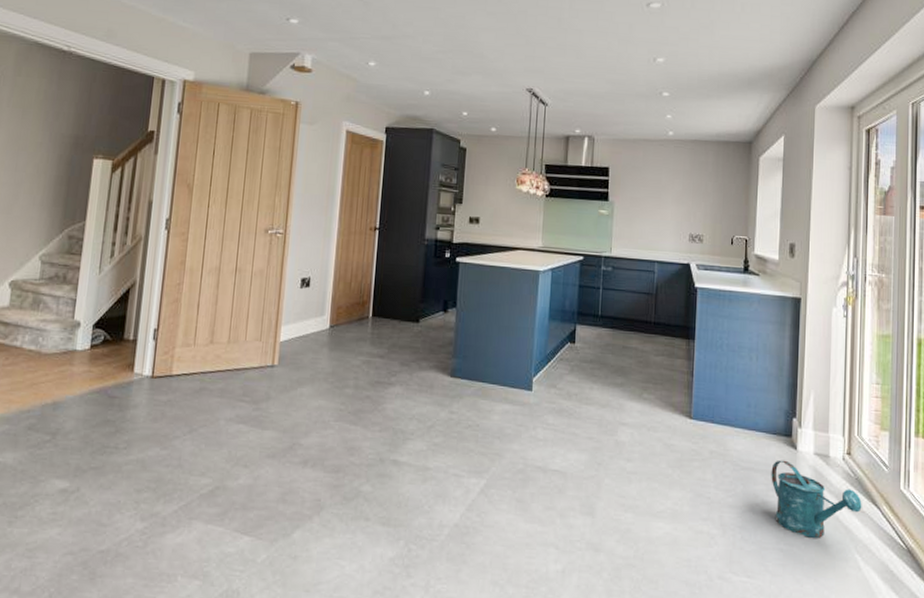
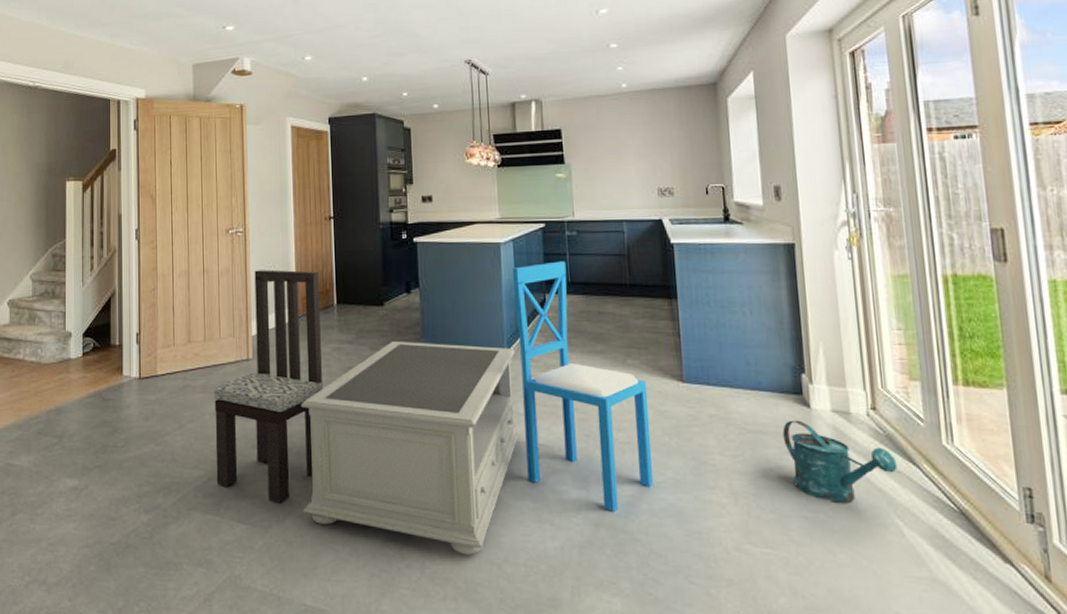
dining chair: none [224,274,358,517] -> present [214,270,324,504]
coffee table: none [312,358,541,575] -> present [301,340,521,555]
dining chair: none [539,294,659,538] -> present [512,261,654,512]

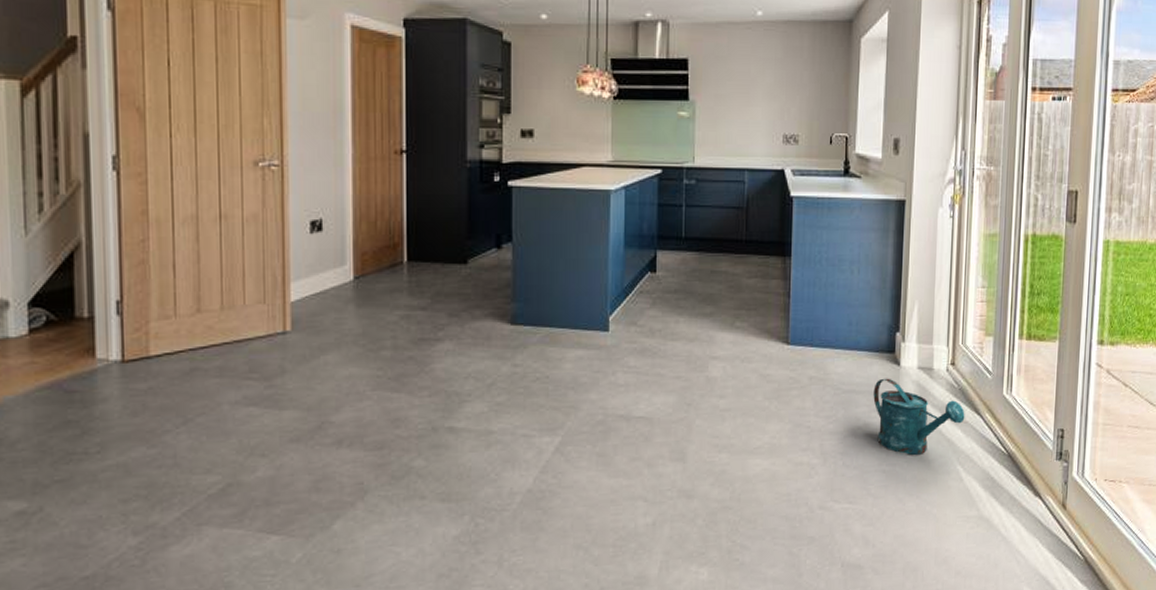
dining chair: present [214,270,324,504] -> none [236,216,387,507]
coffee table: present [301,340,521,555] -> none [356,305,619,542]
dining chair: present [512,261,654,512] -> none [621,213,753,482]

